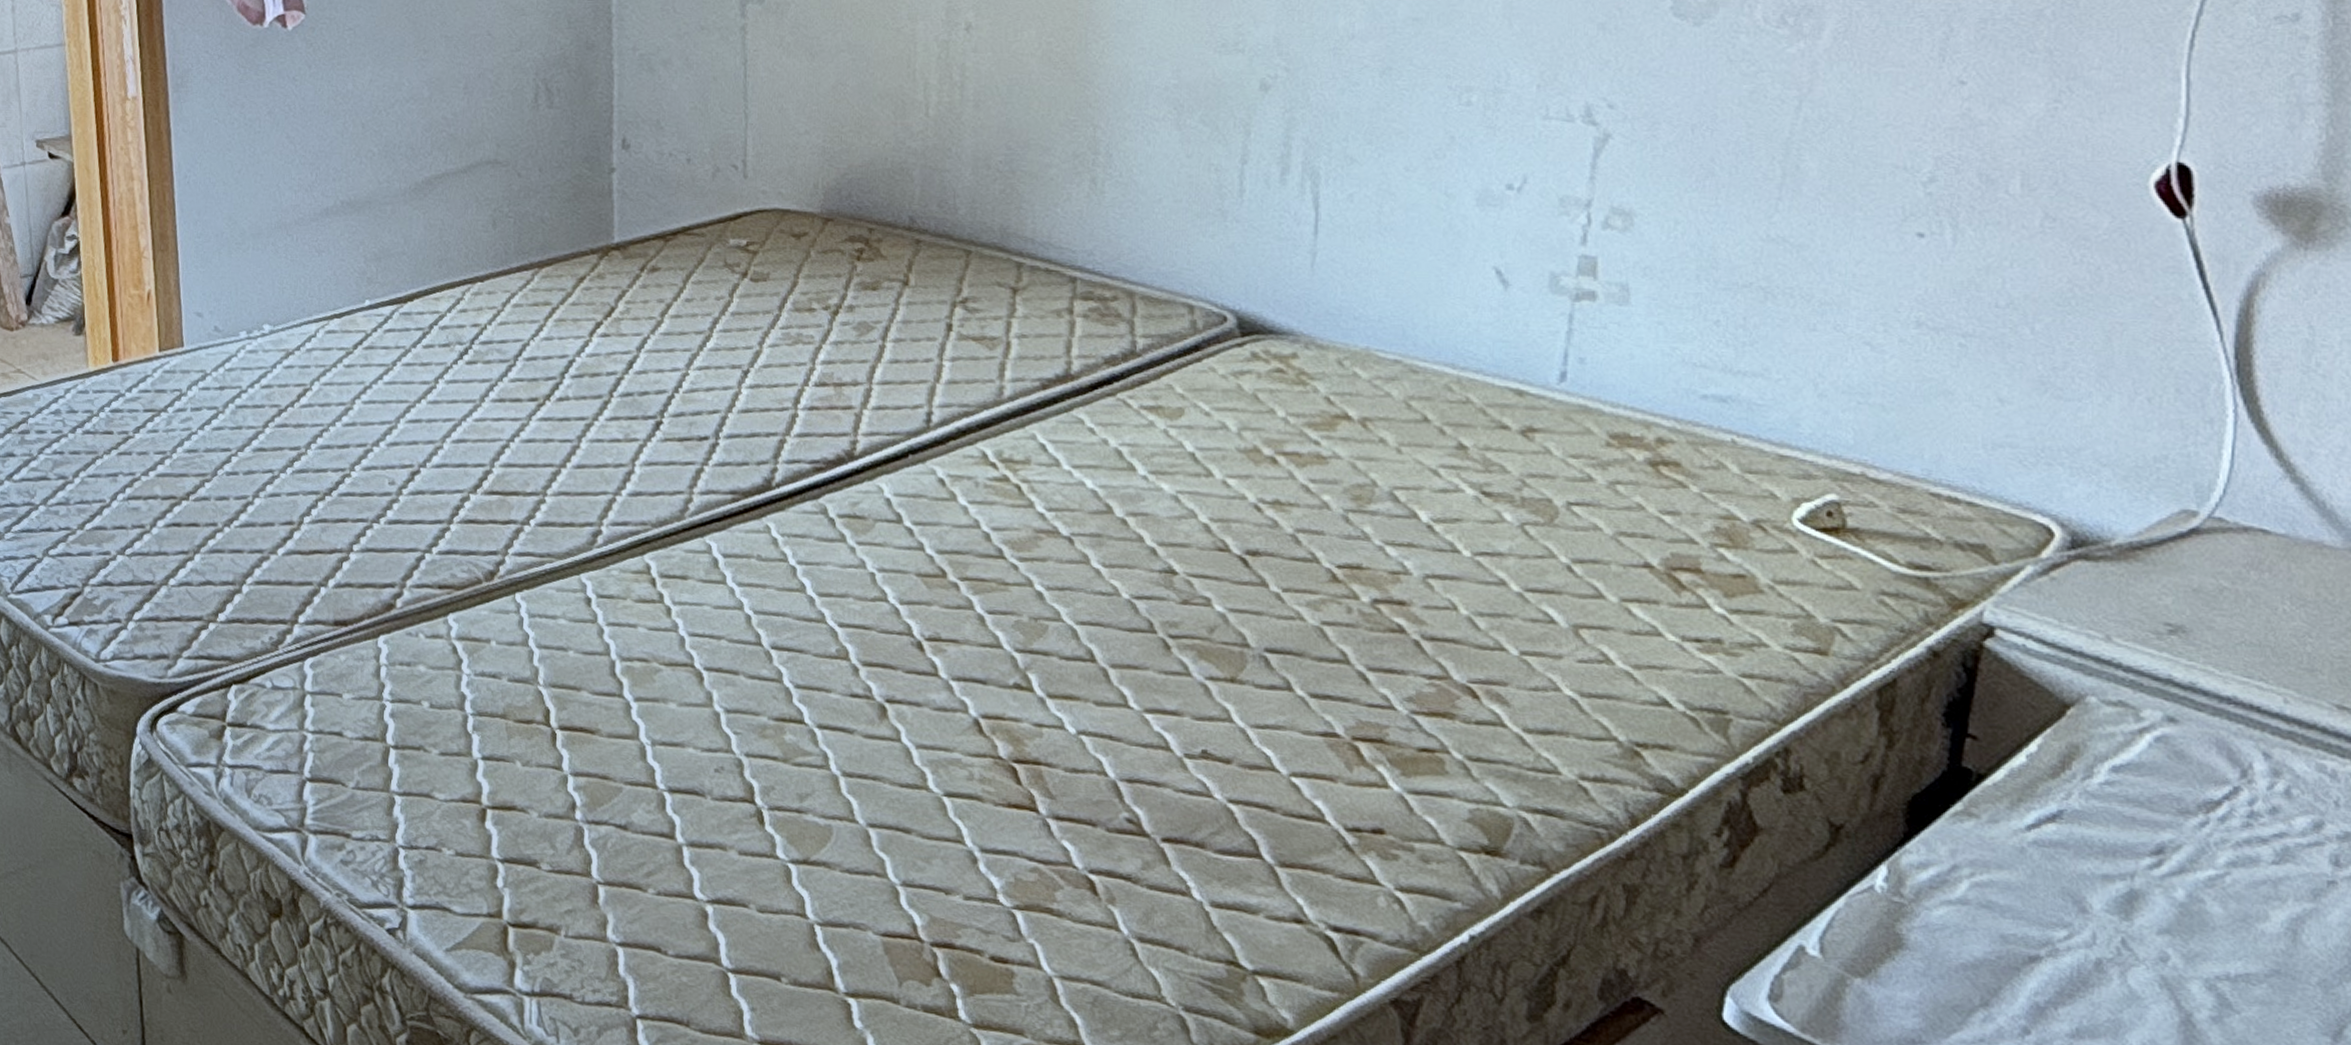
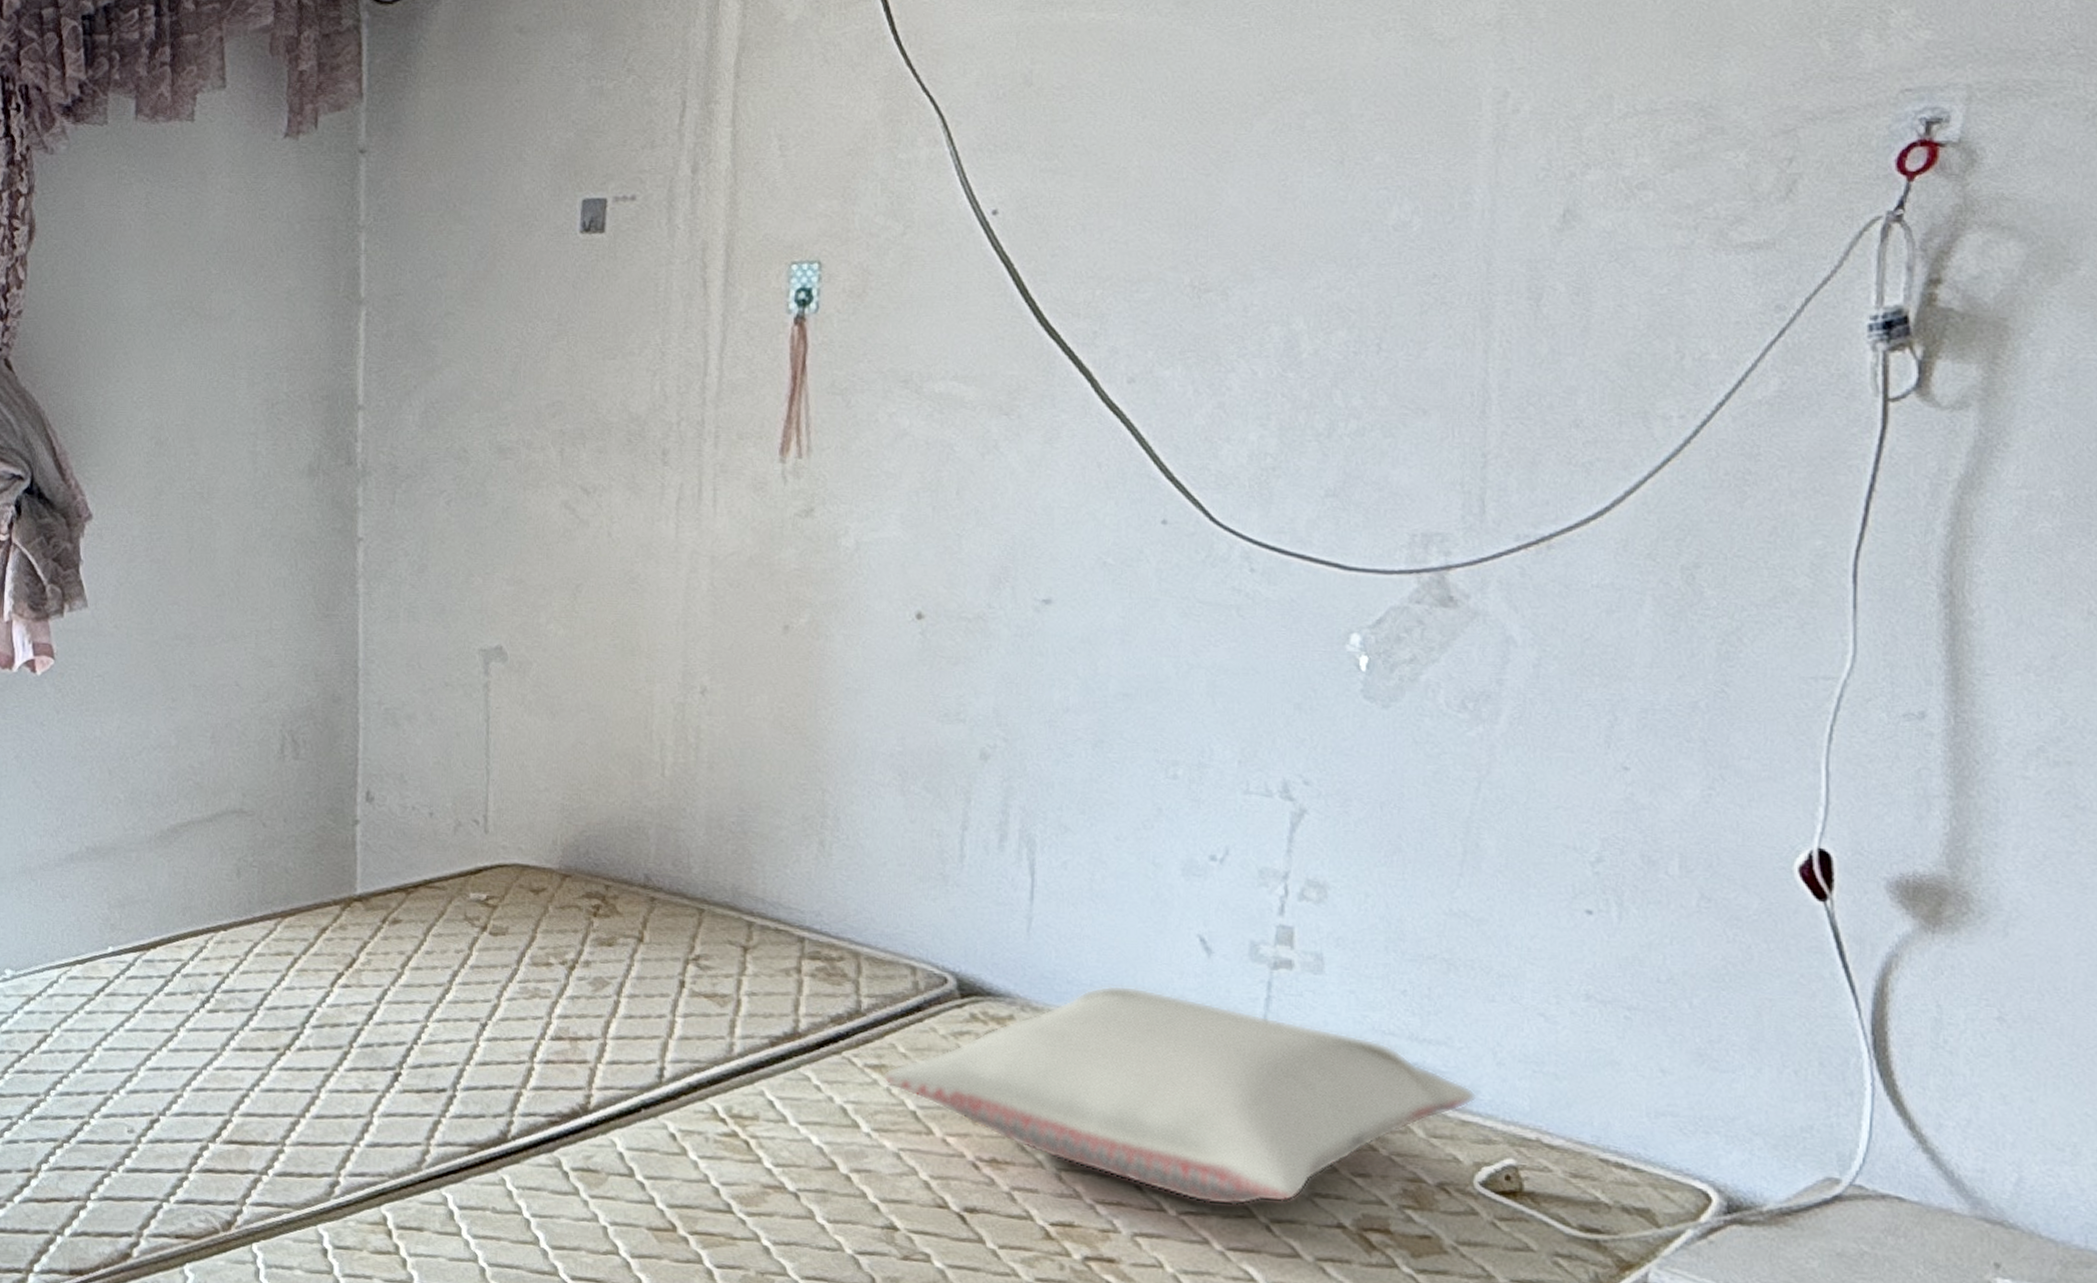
pillow: none [1159,320,1797,546] -> present [882,985,1477,1206]

